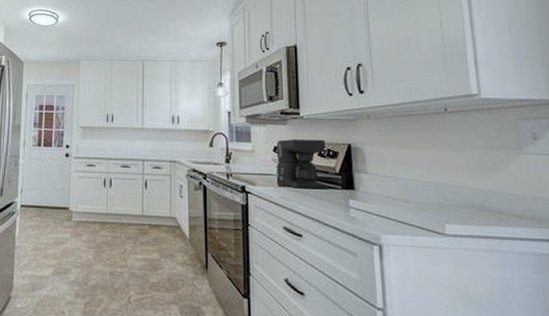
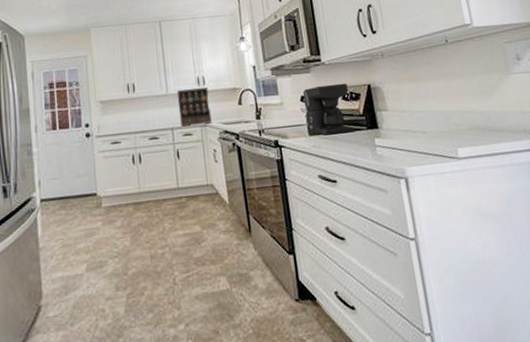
spice rack: none [151,126,181,161] -> present [176,88,212,127]

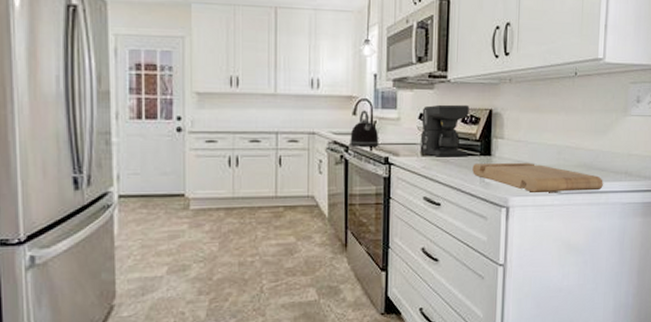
spice rack: present [176,88,212,127] -> none [286,91,322,132]
kettle: none [239,99,267,134] -> present [350,110,379,146]
cutting board: none [362,130,504,161] -> present [472,162,603,192]

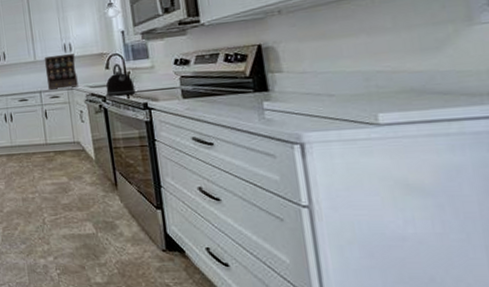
spice rack: none [286,91,322,132] -> present [44,54,78,90]
coffee maker: present [421,104,469,157] -> none [177,44,238,98]
cutting board: present [472,162,603,192] -> none [246,93,451,126]

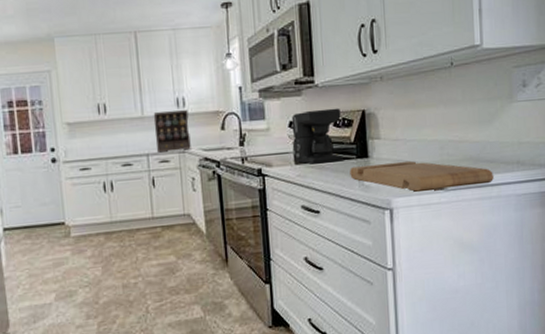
kettle: present [106,63,136,96] -> none [220,124,251,161]
coffee maker: none [177,44,238,98] -> present [291,108,344,164]
cutting board: none [246,93,451,126] -> present [350,160,494,192]

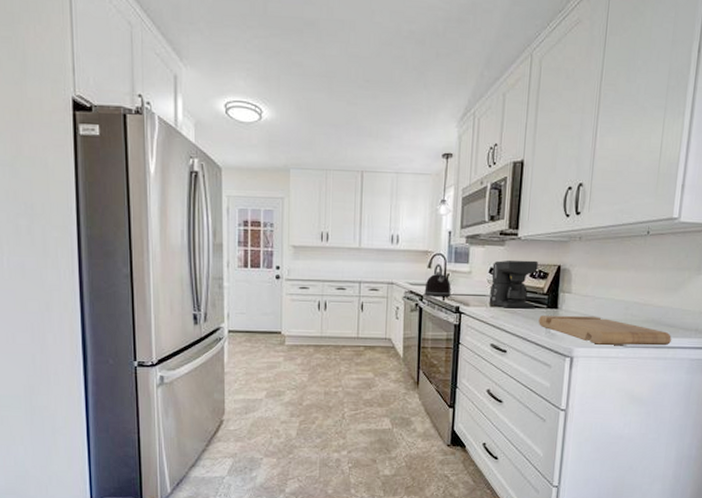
spice rack: present [153,110,191,153] -> none [368,246,400,282]
kettle: none [220,124,251,161] -> present [424,264,451,297]

